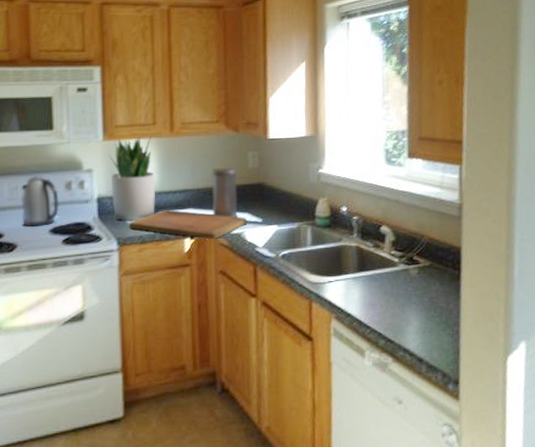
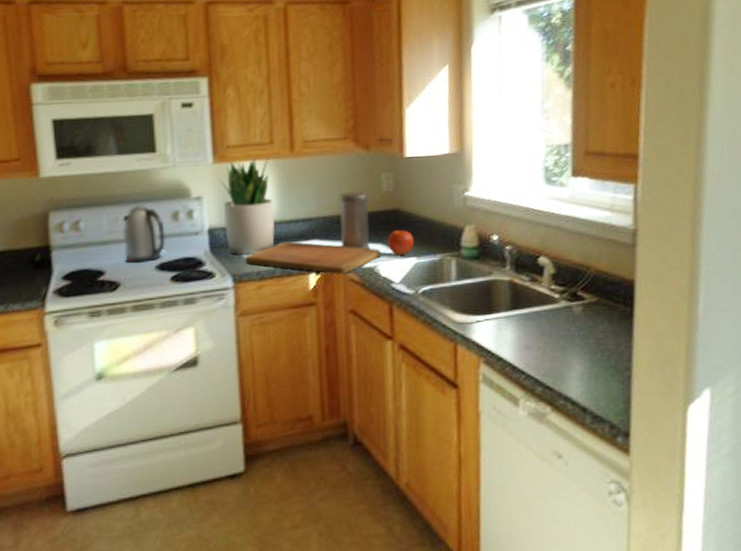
fruit: none [253,201,276,224] -> present [387,230,415,256]

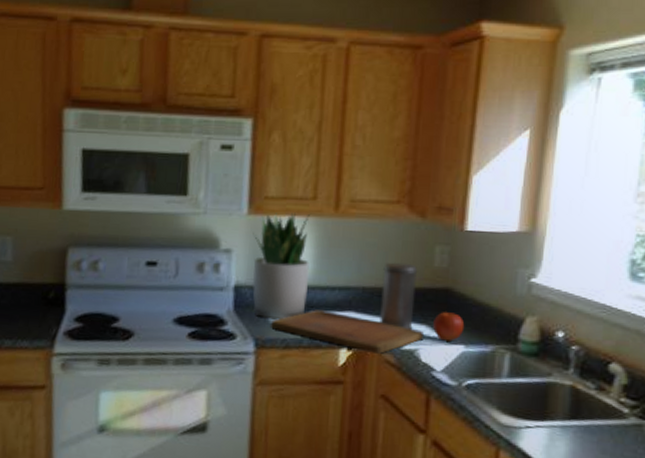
kettle: present [123,205,166,263] -> none [142,251,188,315]

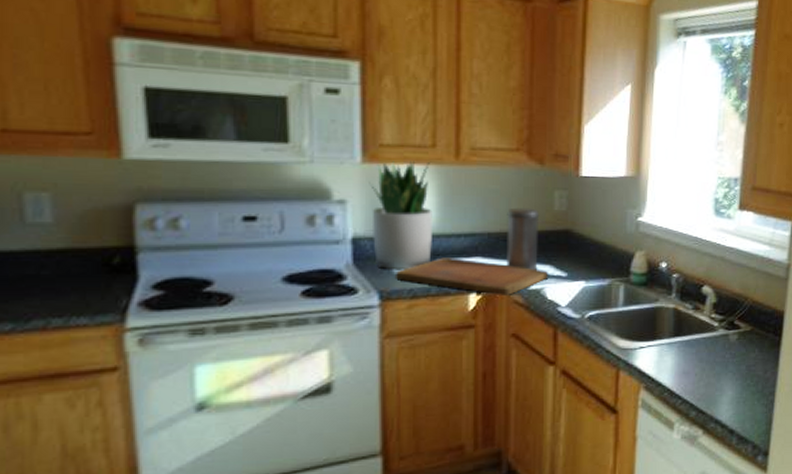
fruit: present [433,312,465,342] -> none [556,252,584,278]

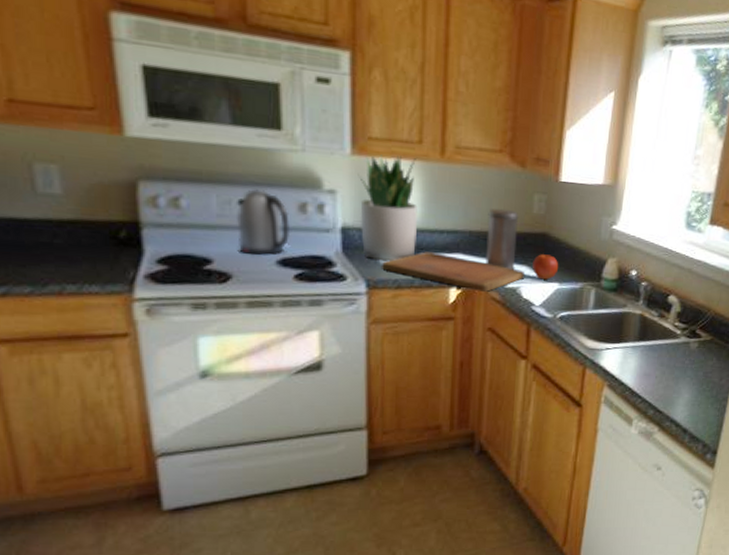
kettle: none [240,204,298,274] -> present [237,189,291,256]
fruit: none [556,252,584,278] -> present [532,254,559,280]

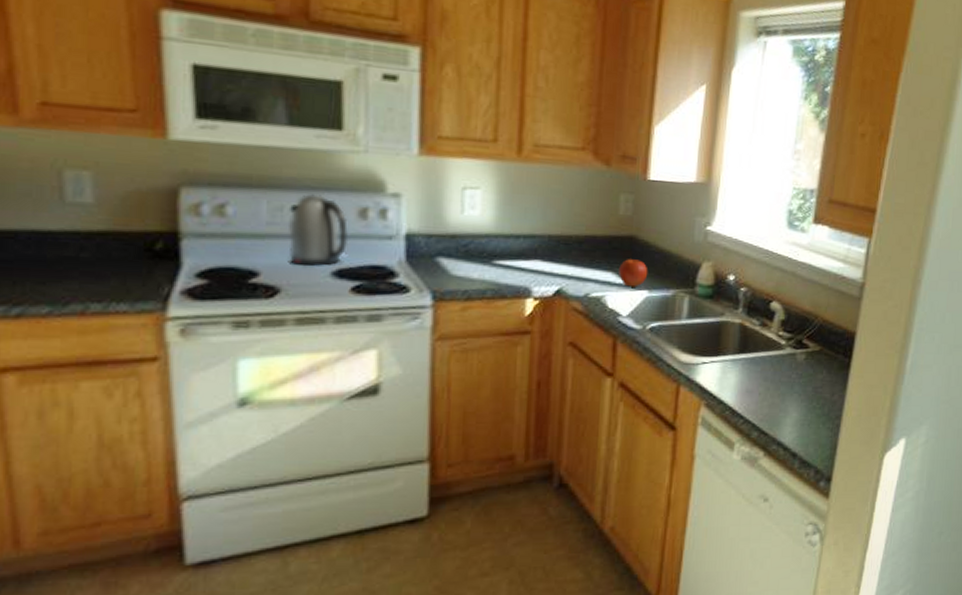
planter: present [358,155,419,261] -> none [425,155,492,270]
cutting board: present [382,252,524,292] -> none [450,259,610,302]
canister: present [485,208,518,270] -> none [566,209,603,276]

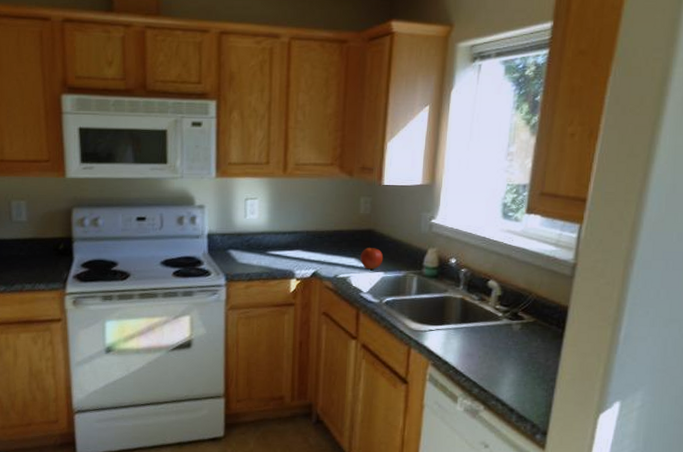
kettle: present [289,194,349,267] -> none [135,209,171,259]

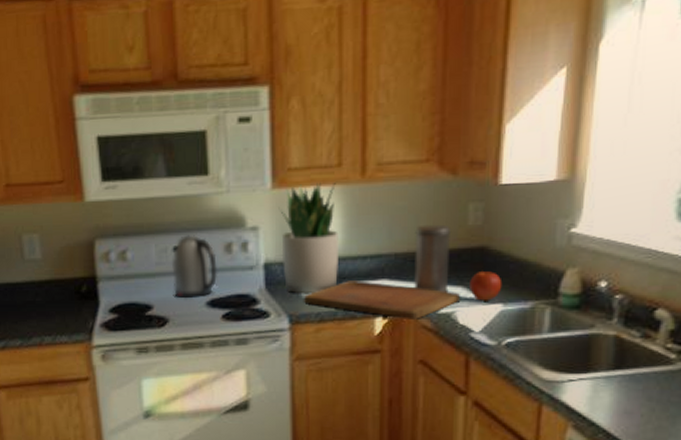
kettle: none [135,209,171,259] -> present [172,235,218,299]
planter: none [220,175,266,259] -> present [278,182,340,294]
cutting board: none [238,250,353,281] -> present [304,280,460,319]
canister: none [320,211,347,262] -> present [414,224,450,292]

